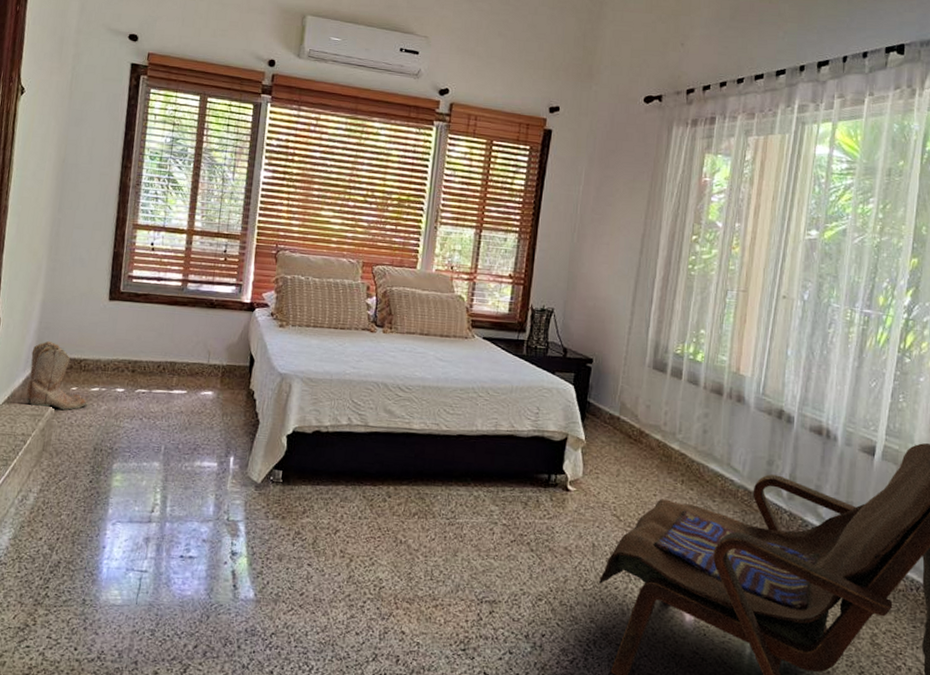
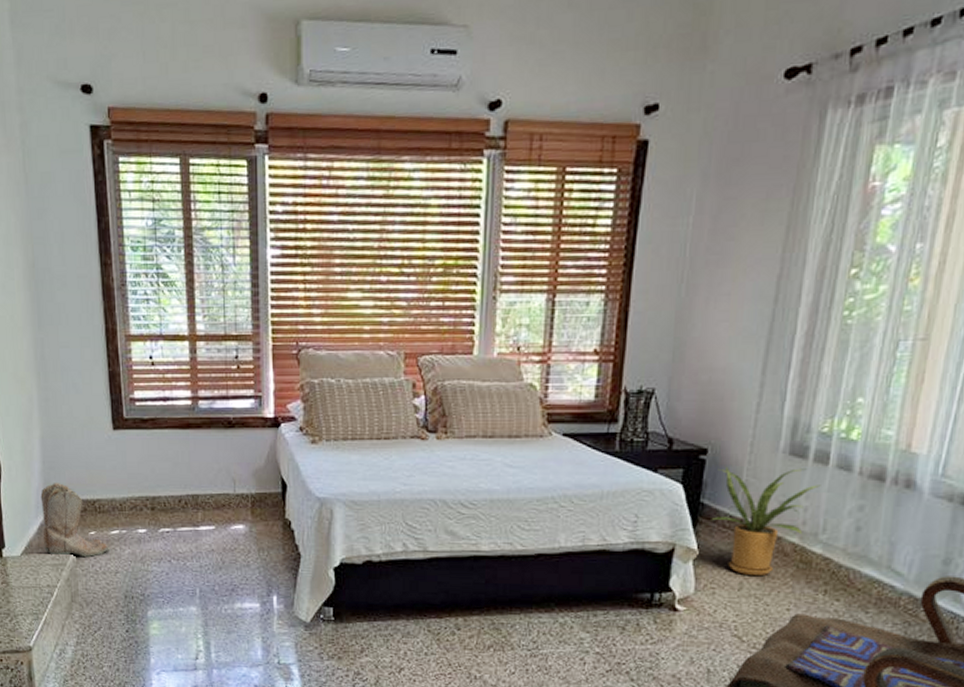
house plant: none [595,374,677,466] -> present [711,466,821,577]

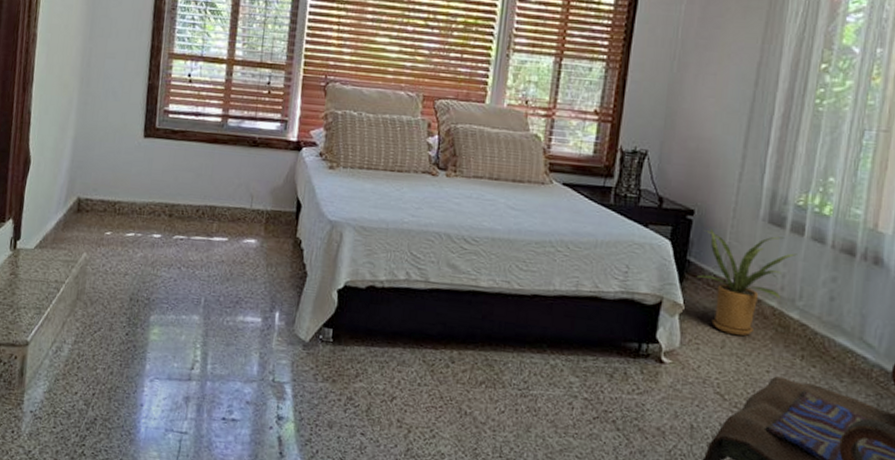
boots: present [40,483,110,557] -> none [58,181,123,256]

